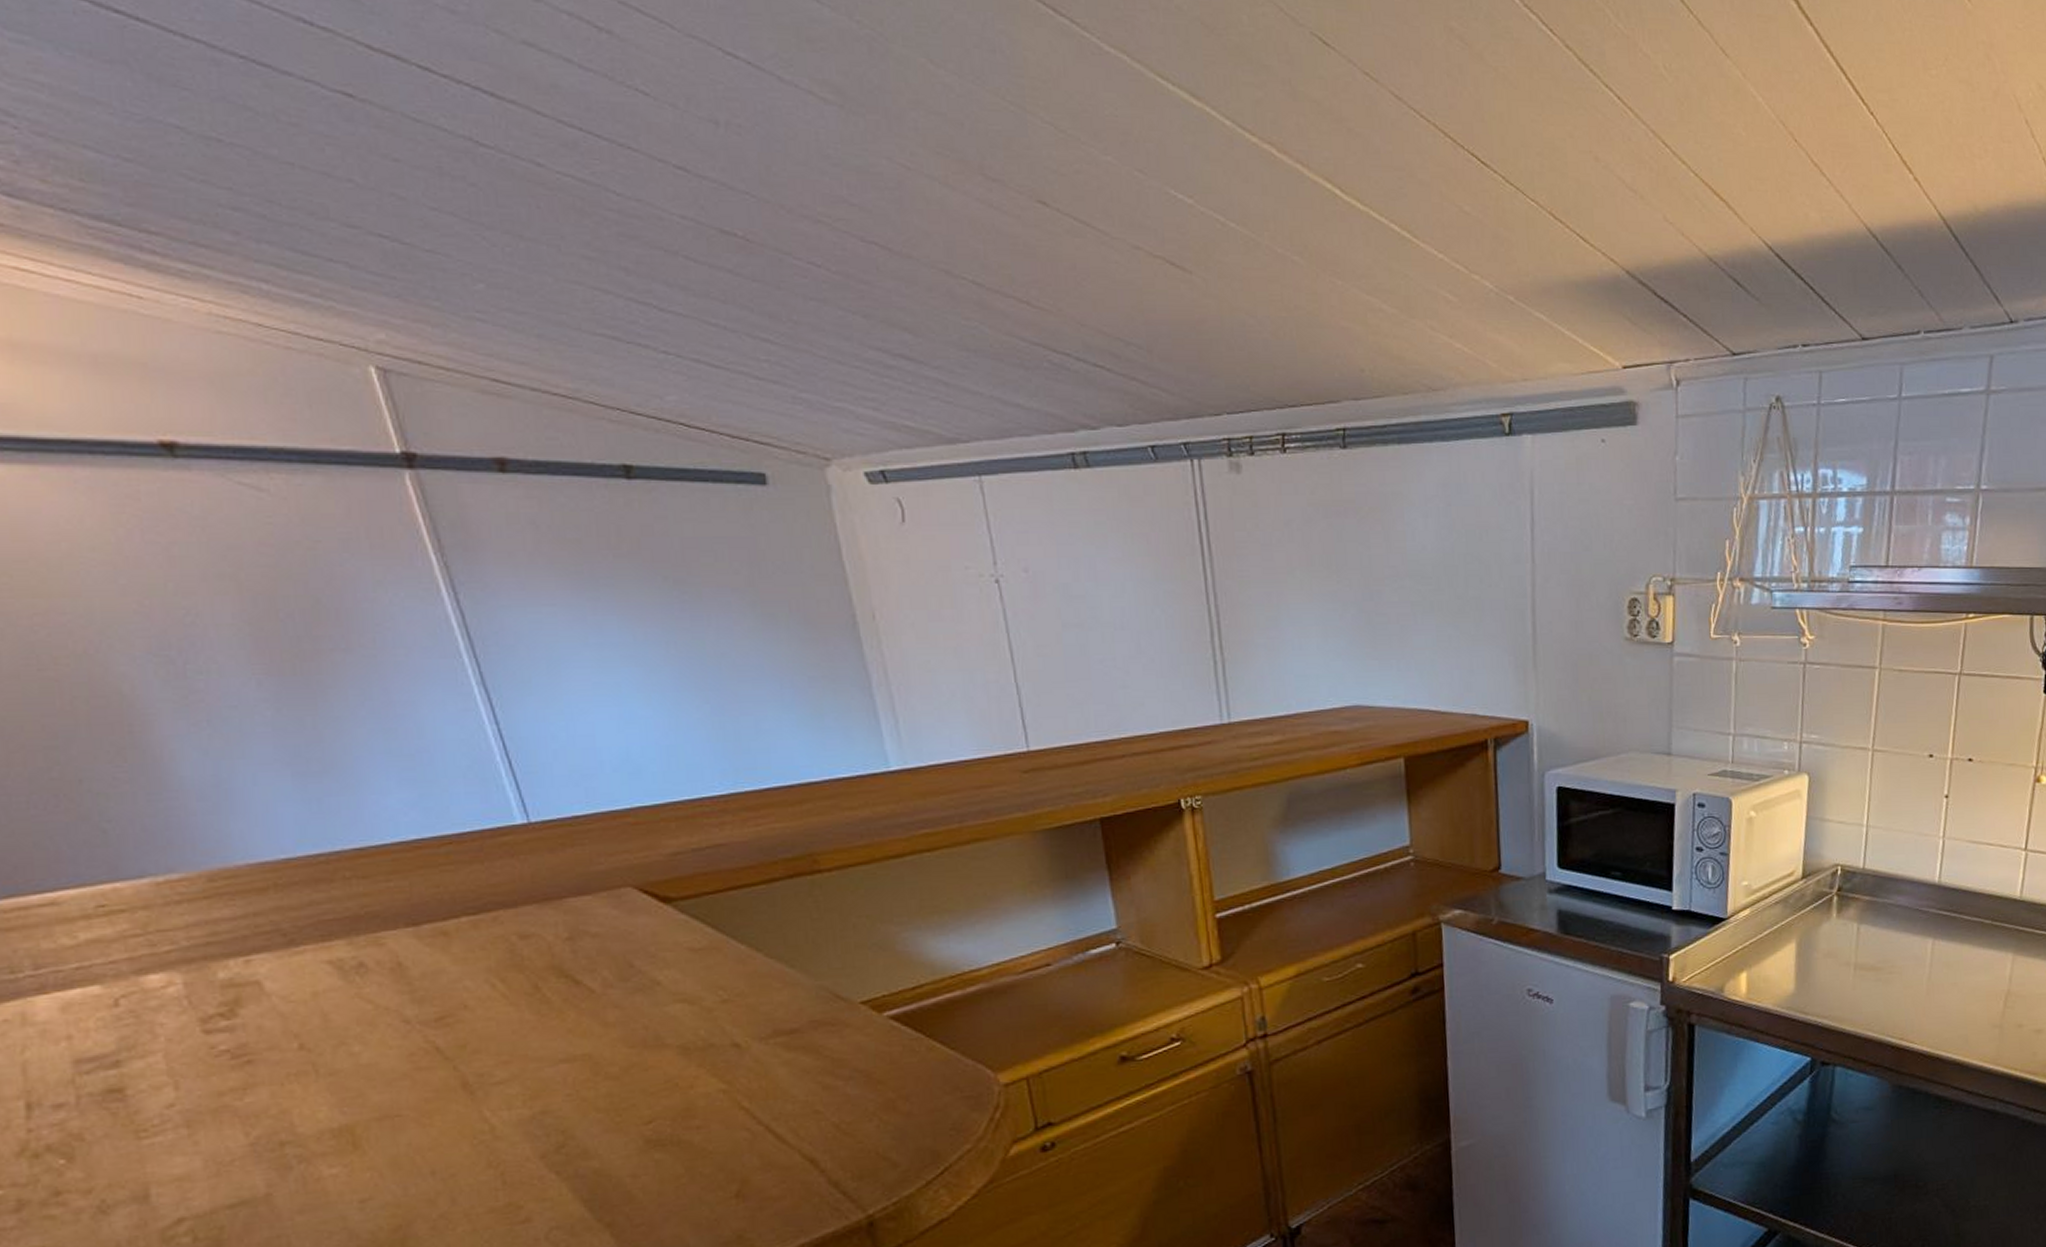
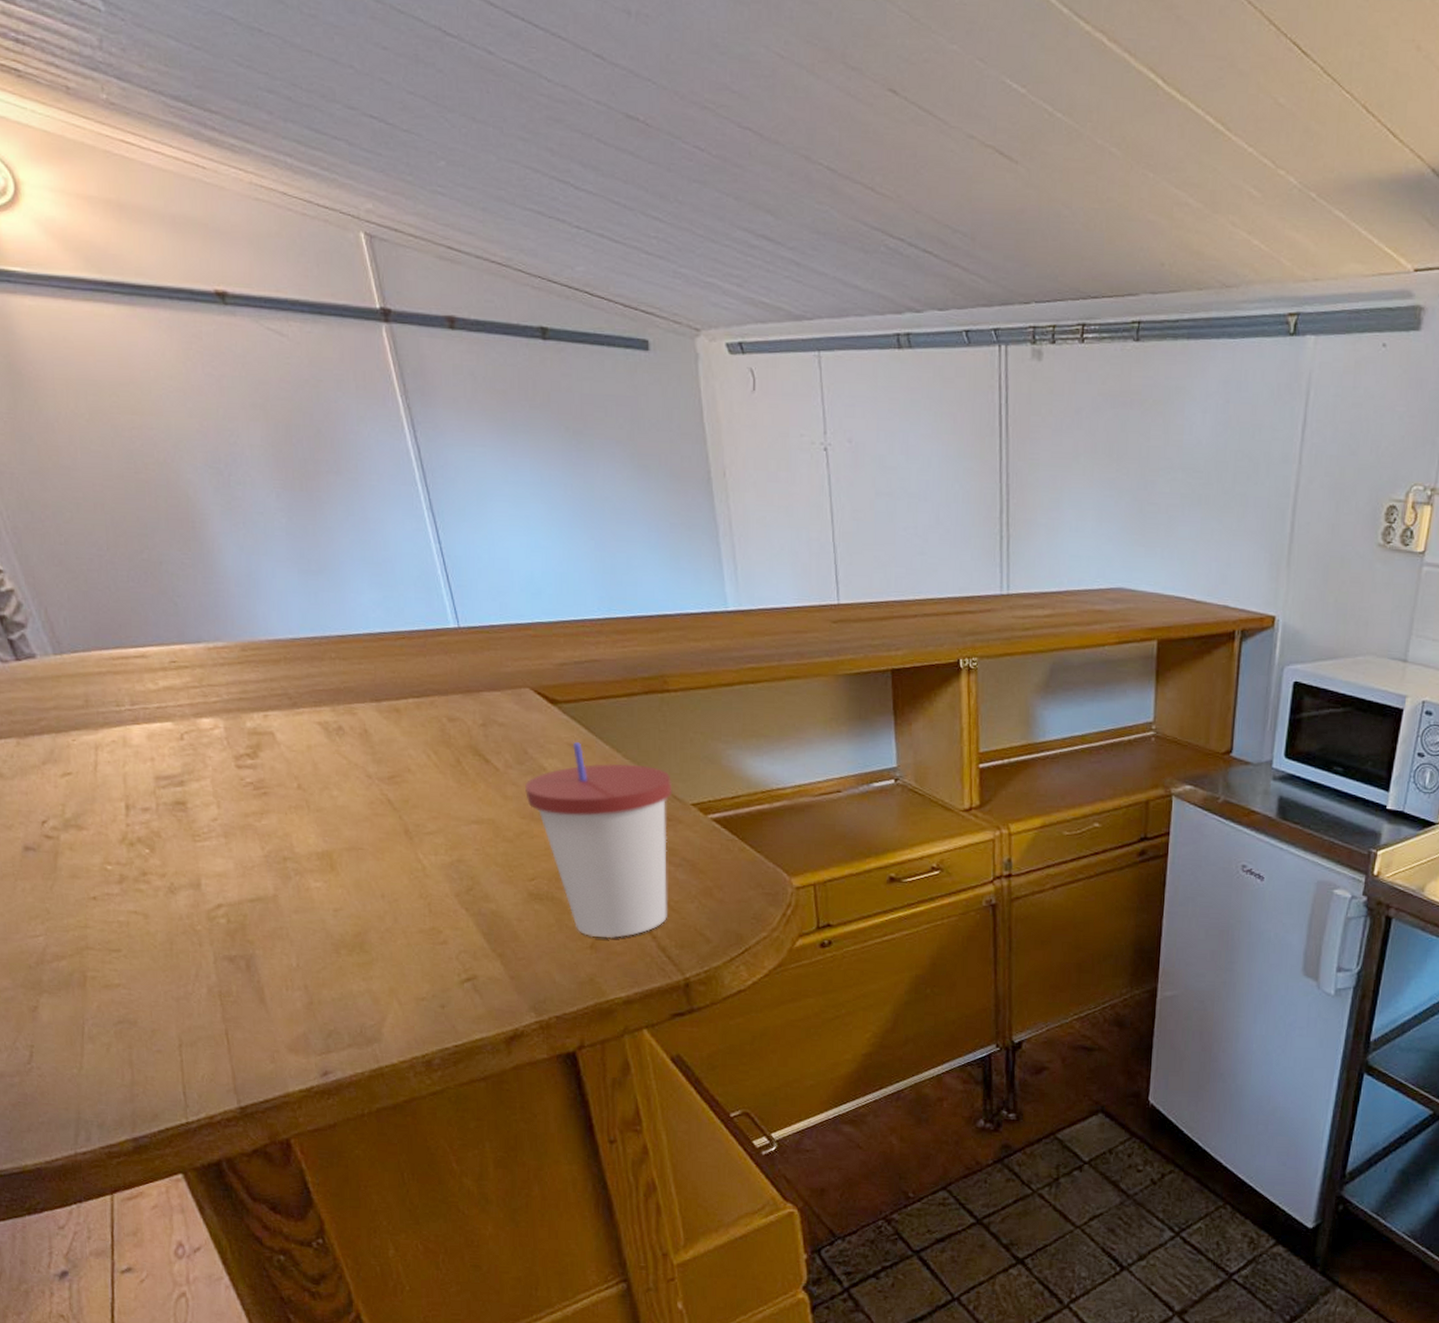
cup: none [633,945,838,1183] -> present [525,742,673,938]

